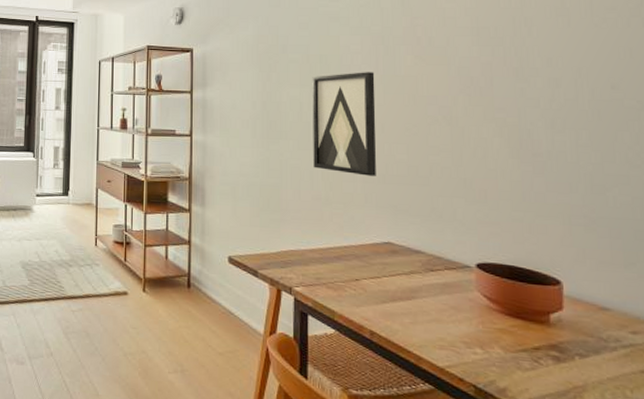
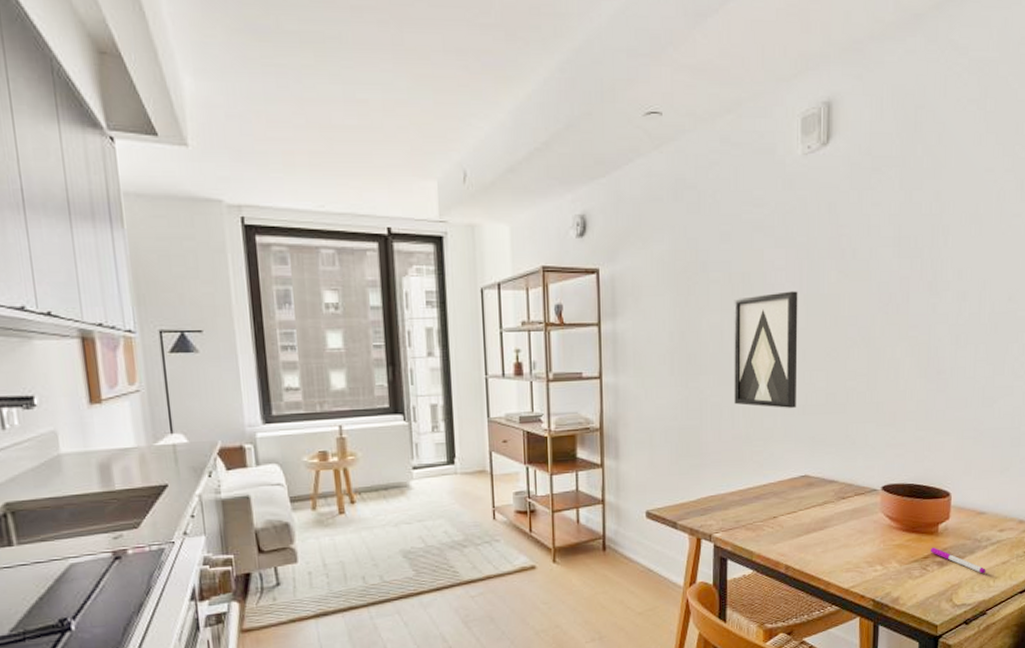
pen: none [542,338,619,380] -> present [931,547,986,574]

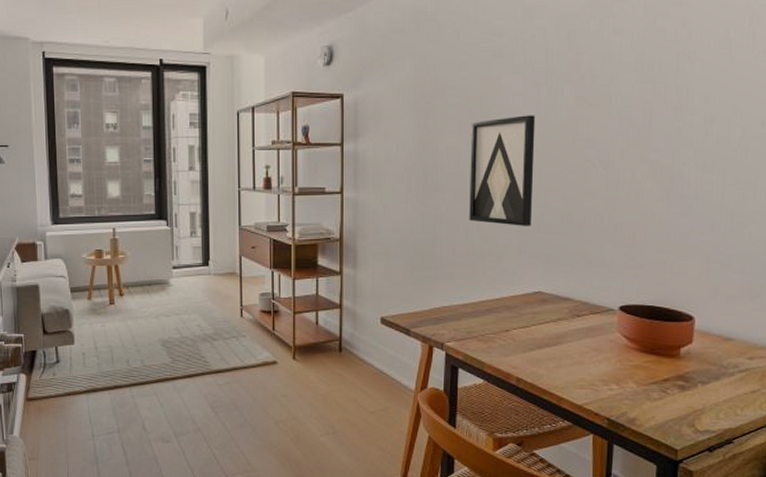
pen: present [931,547,986,574] -> none [671,370,733,401]

